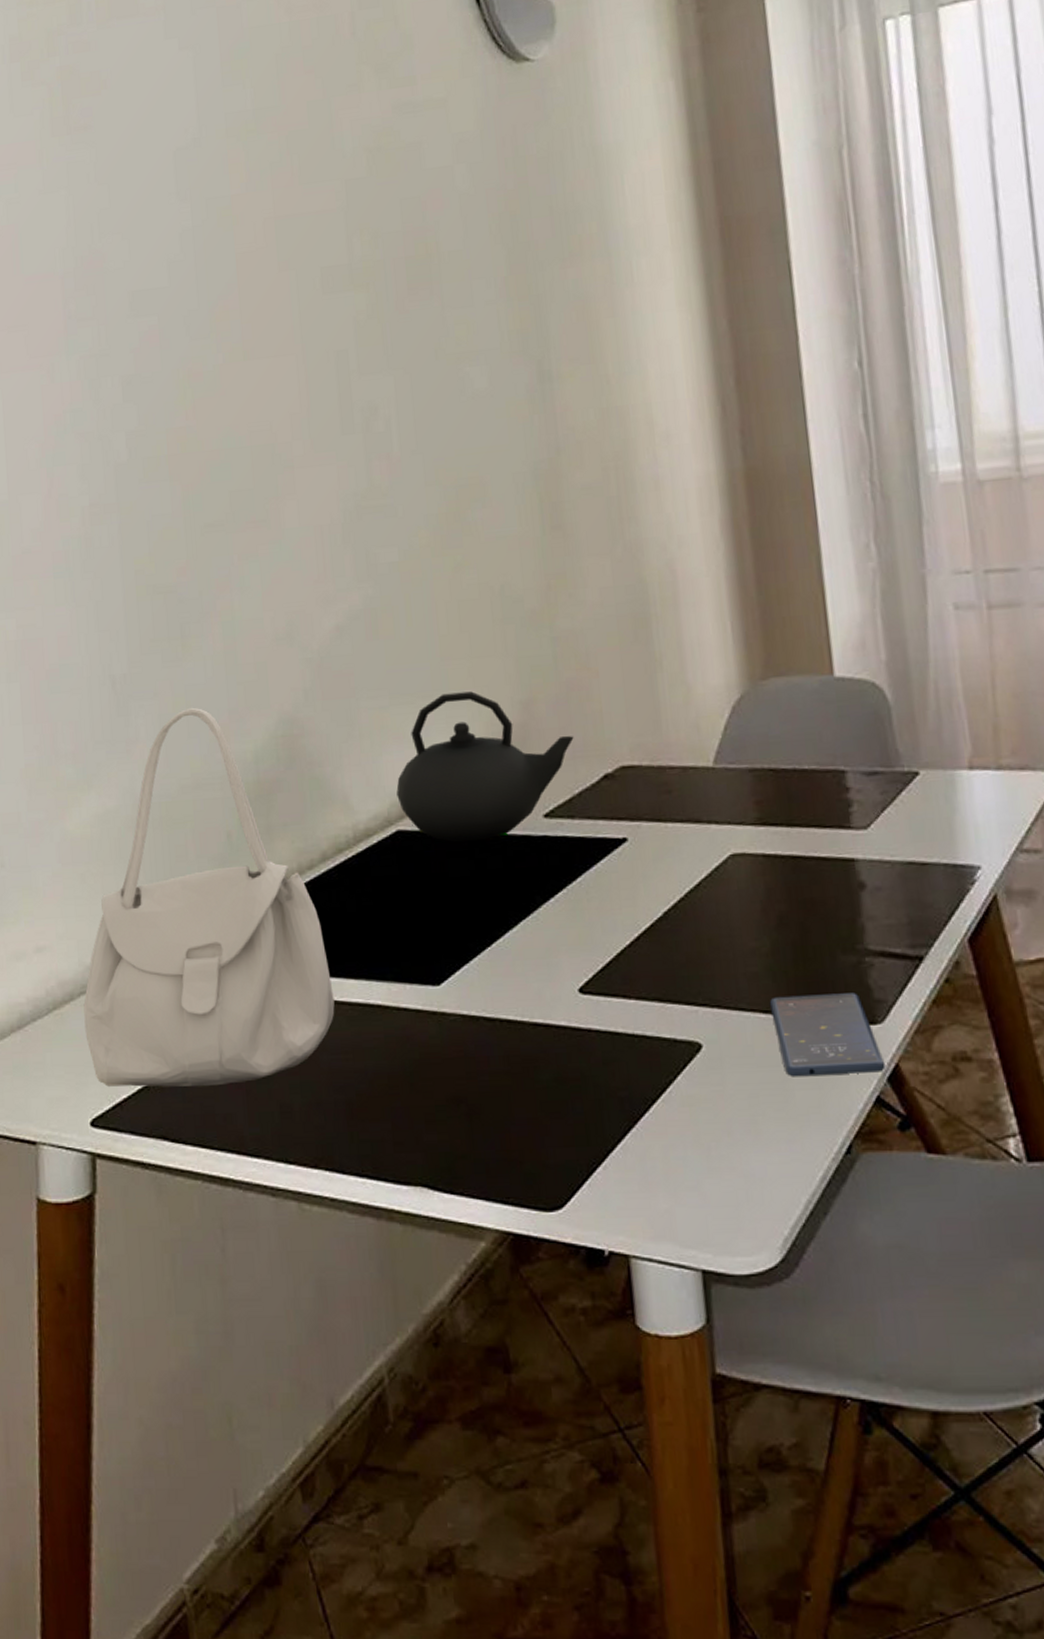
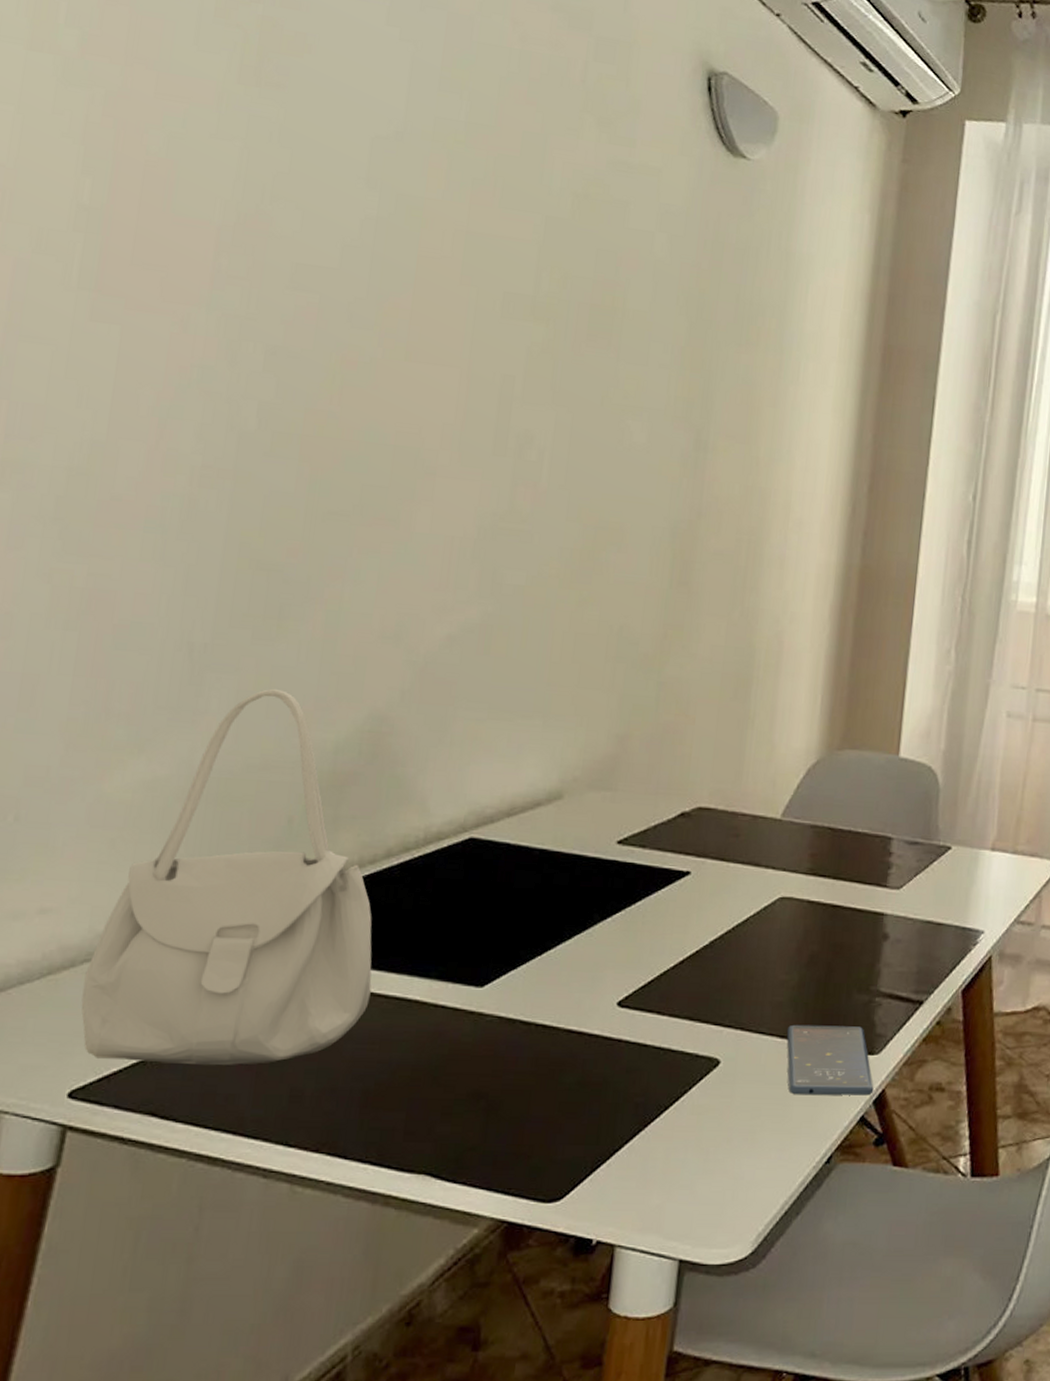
teapot: present [396,691,574,843] -> none [476,716,660,857]

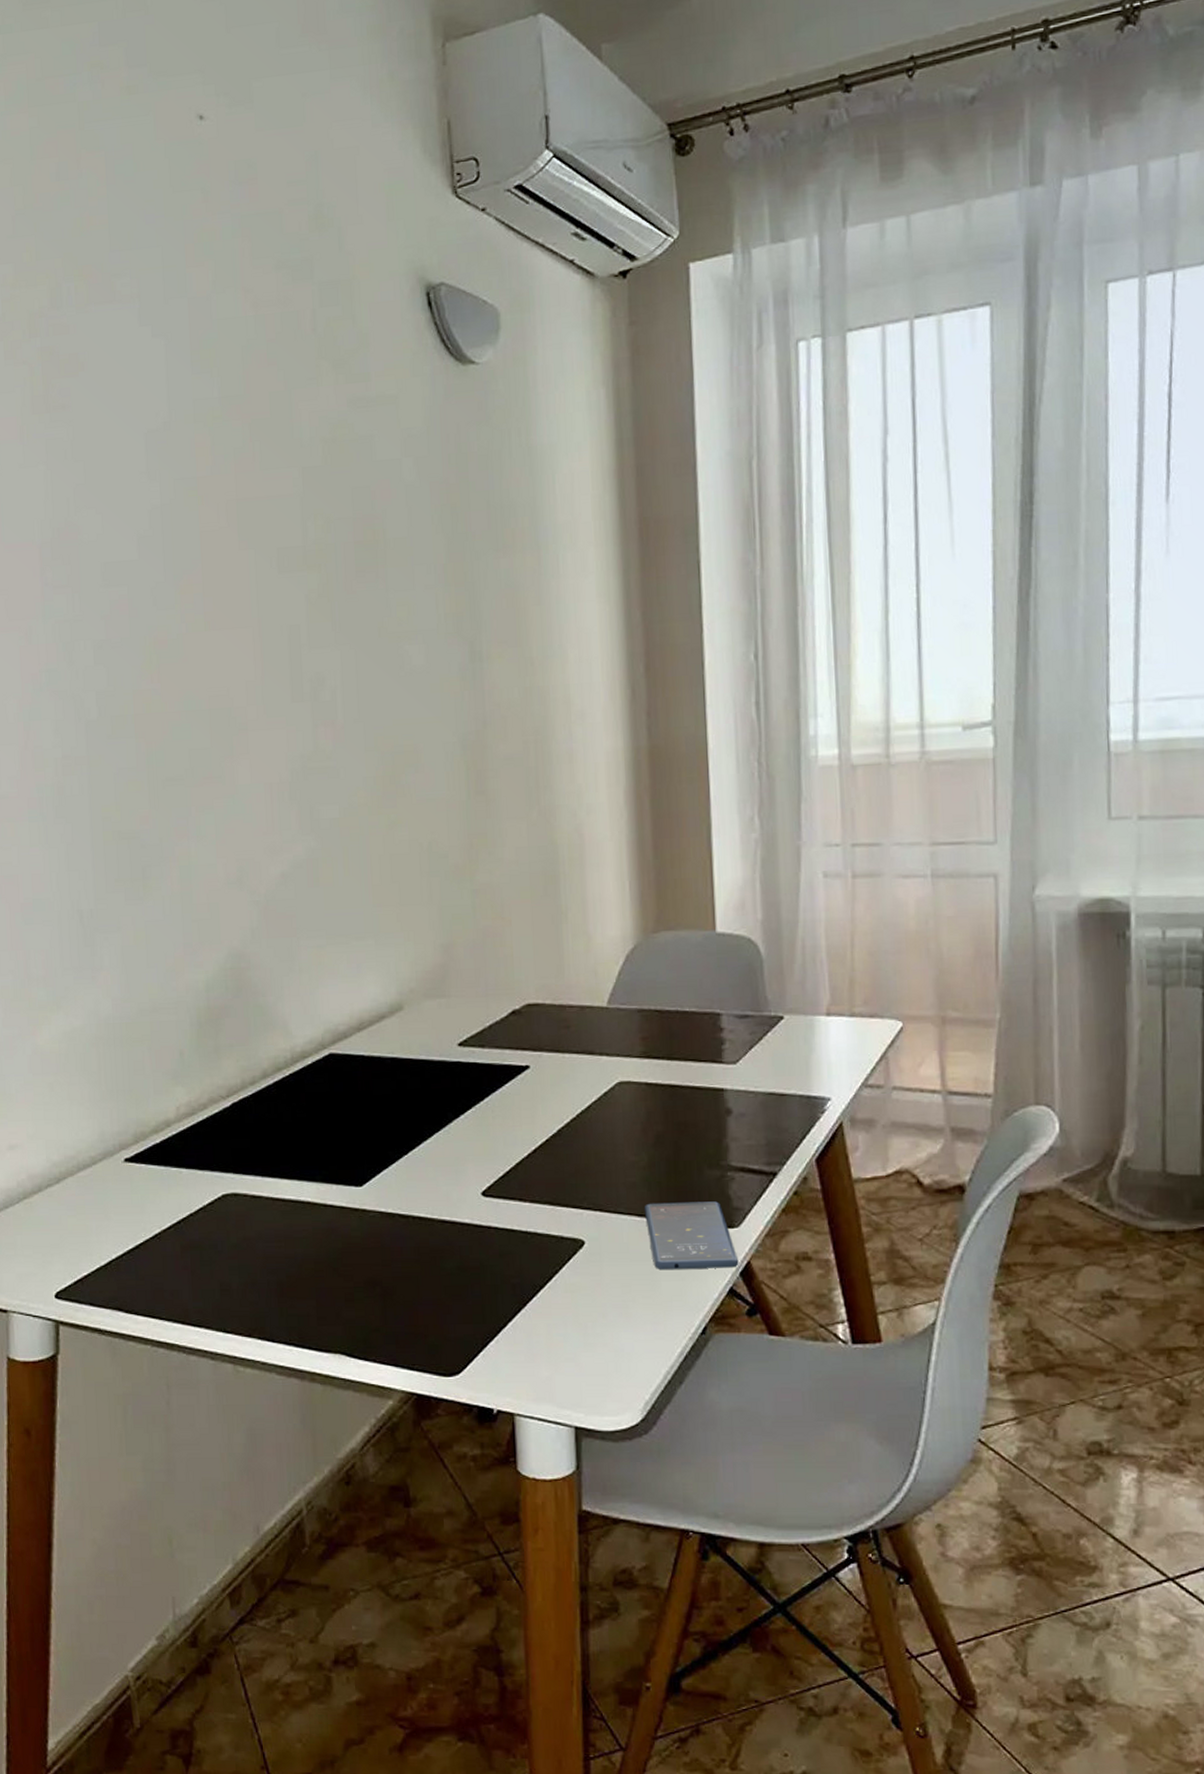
handbag: present [81,688,372,1065] -> none [50,940,270,1267]

